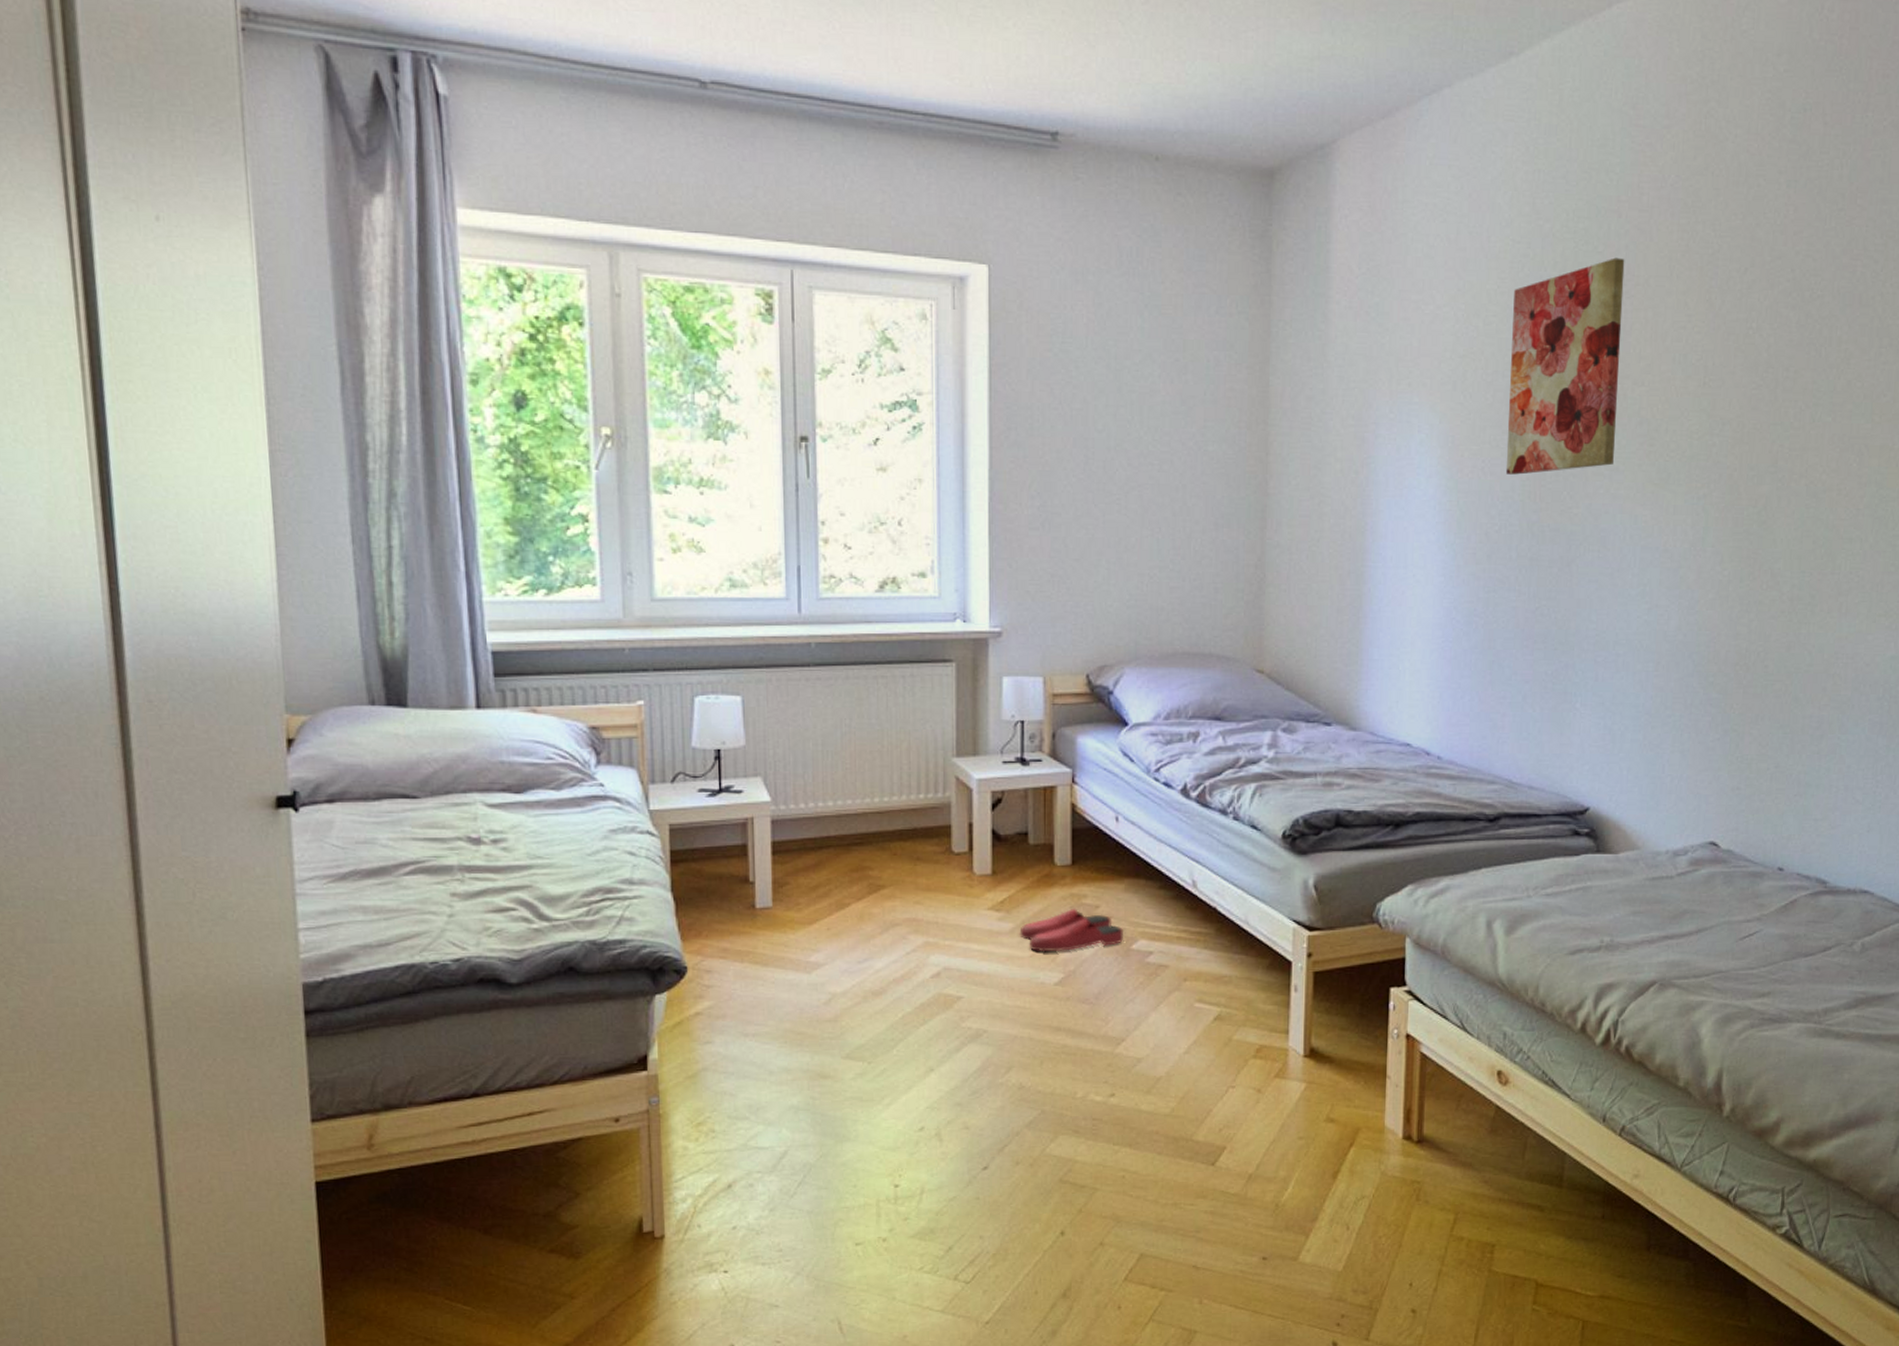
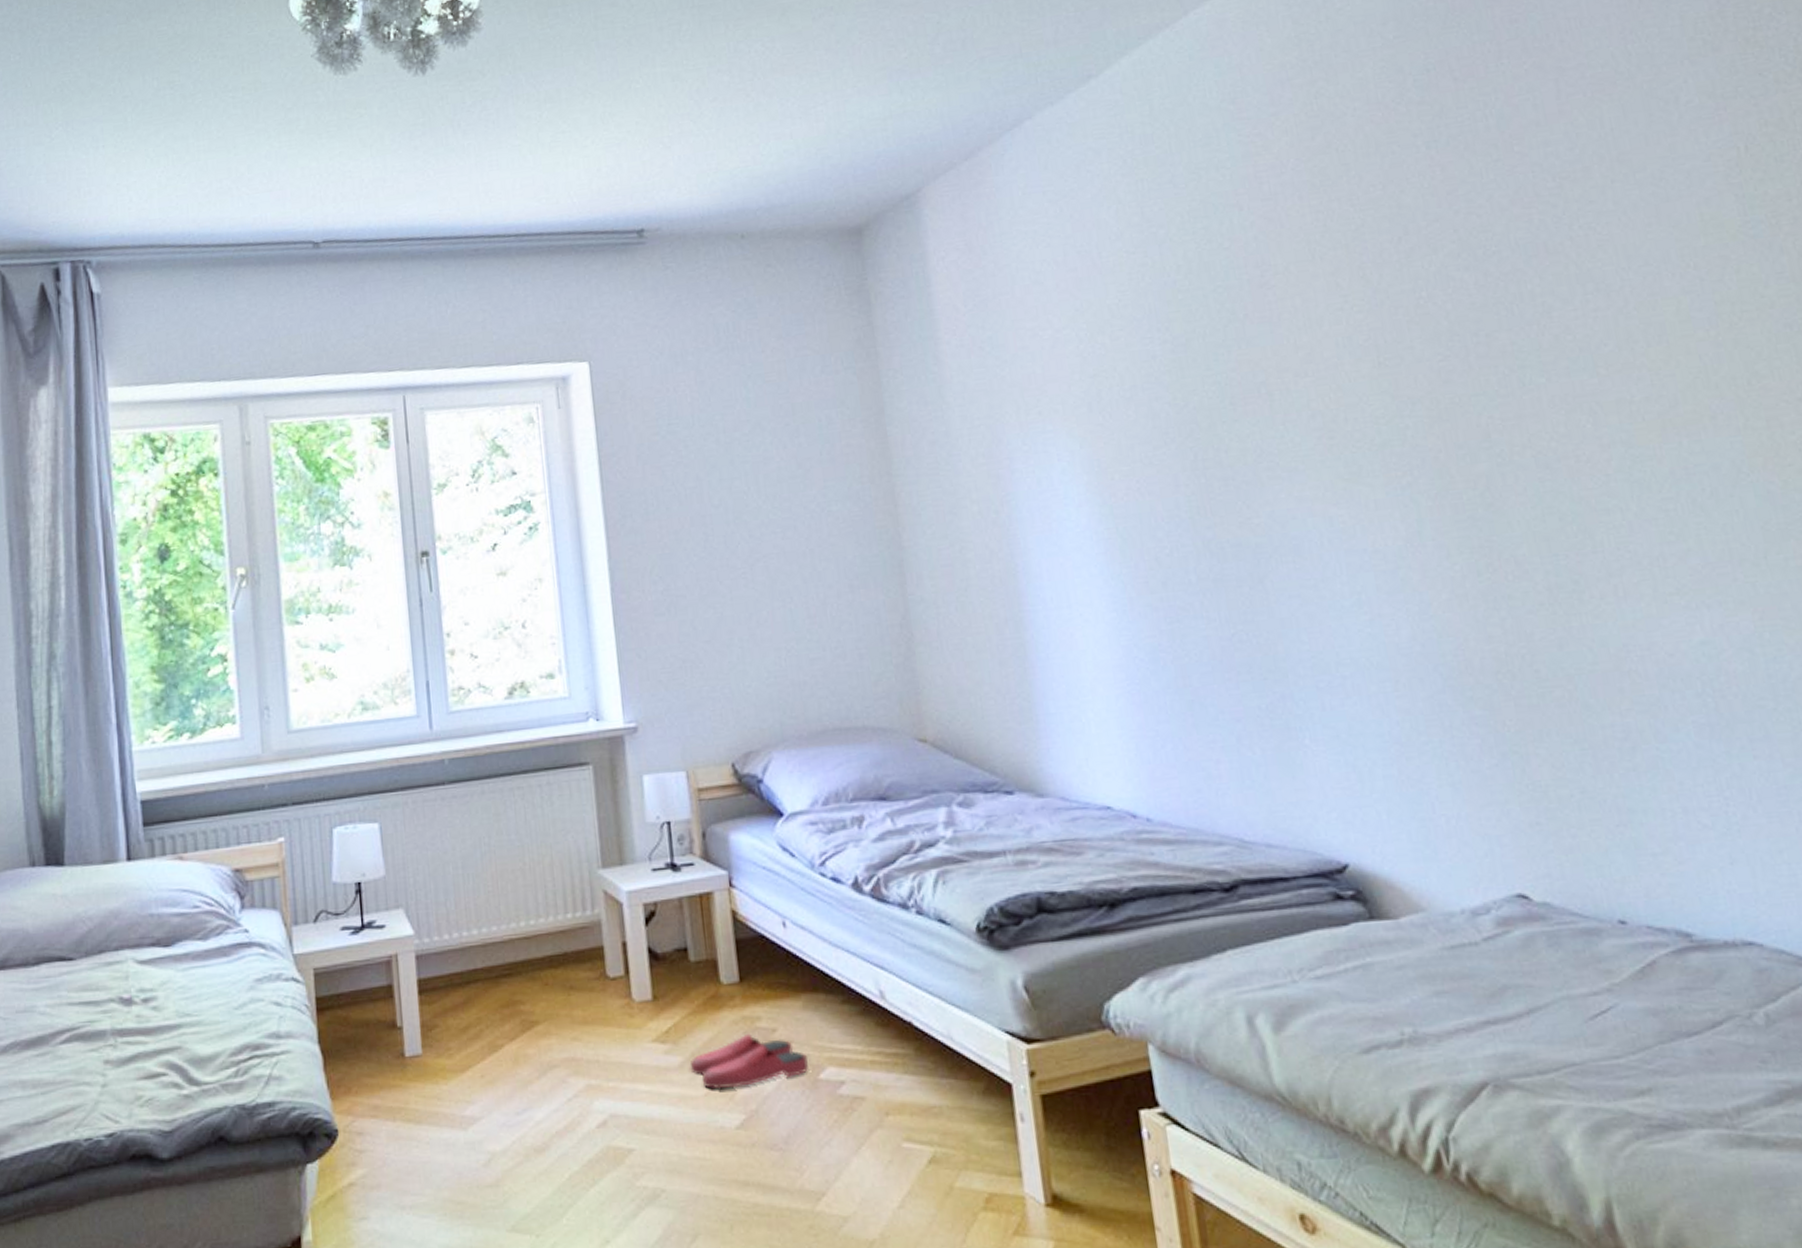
wall art: present [1505,257,1625,475] -> none [1138,250,1290,492]

